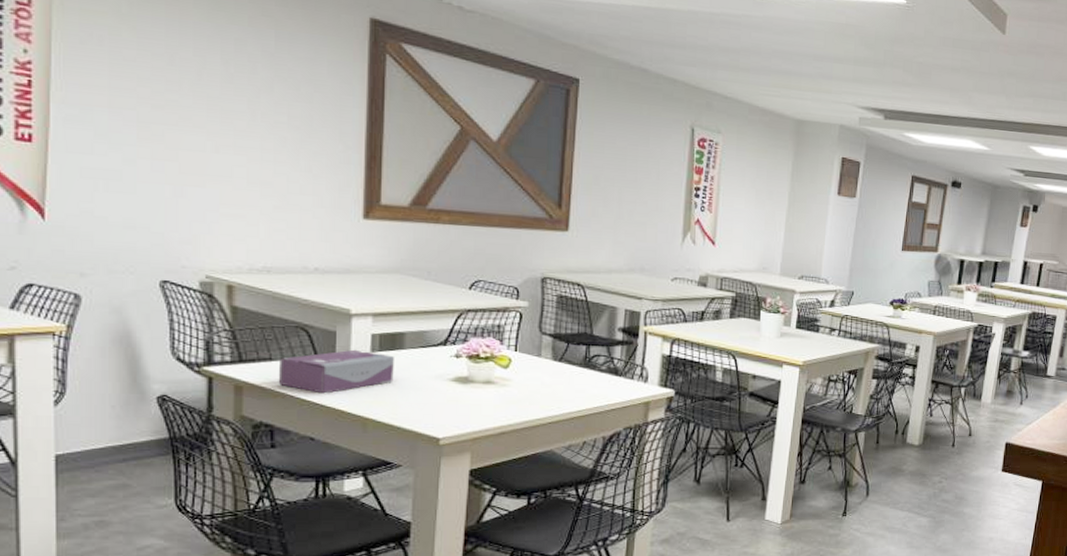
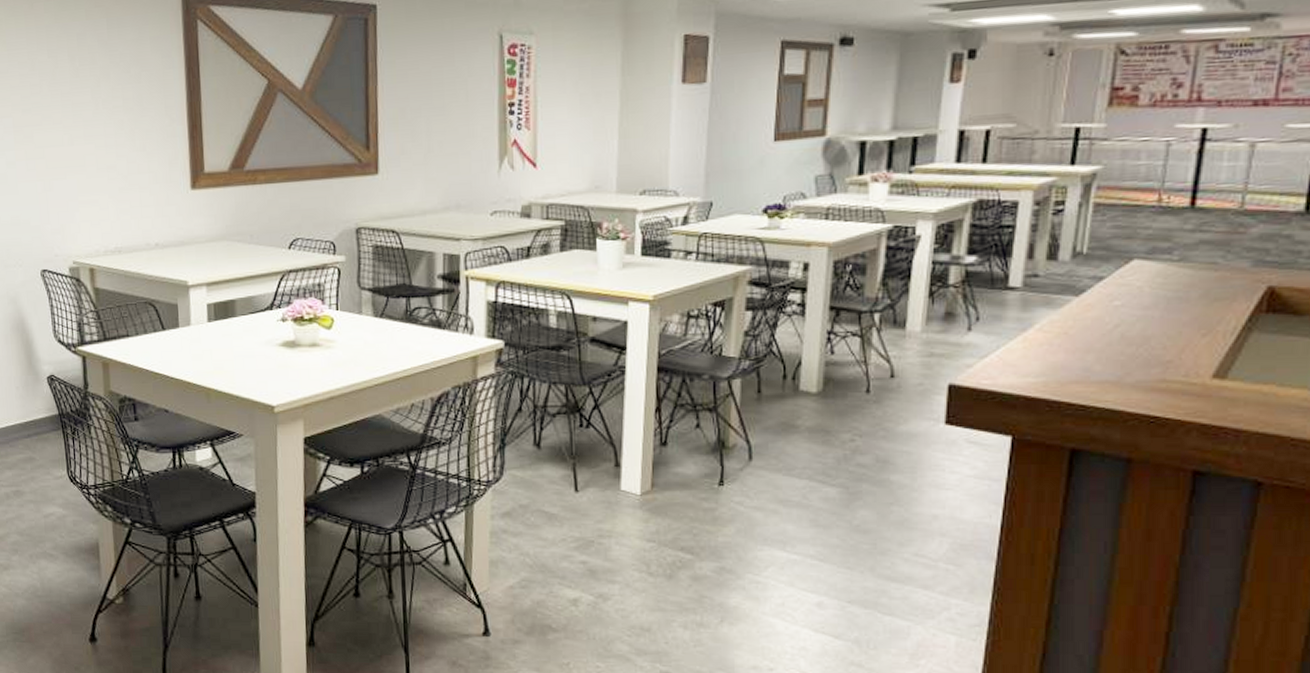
tissue box: present [278,349,394,394] -> none [134,320,229,366]

